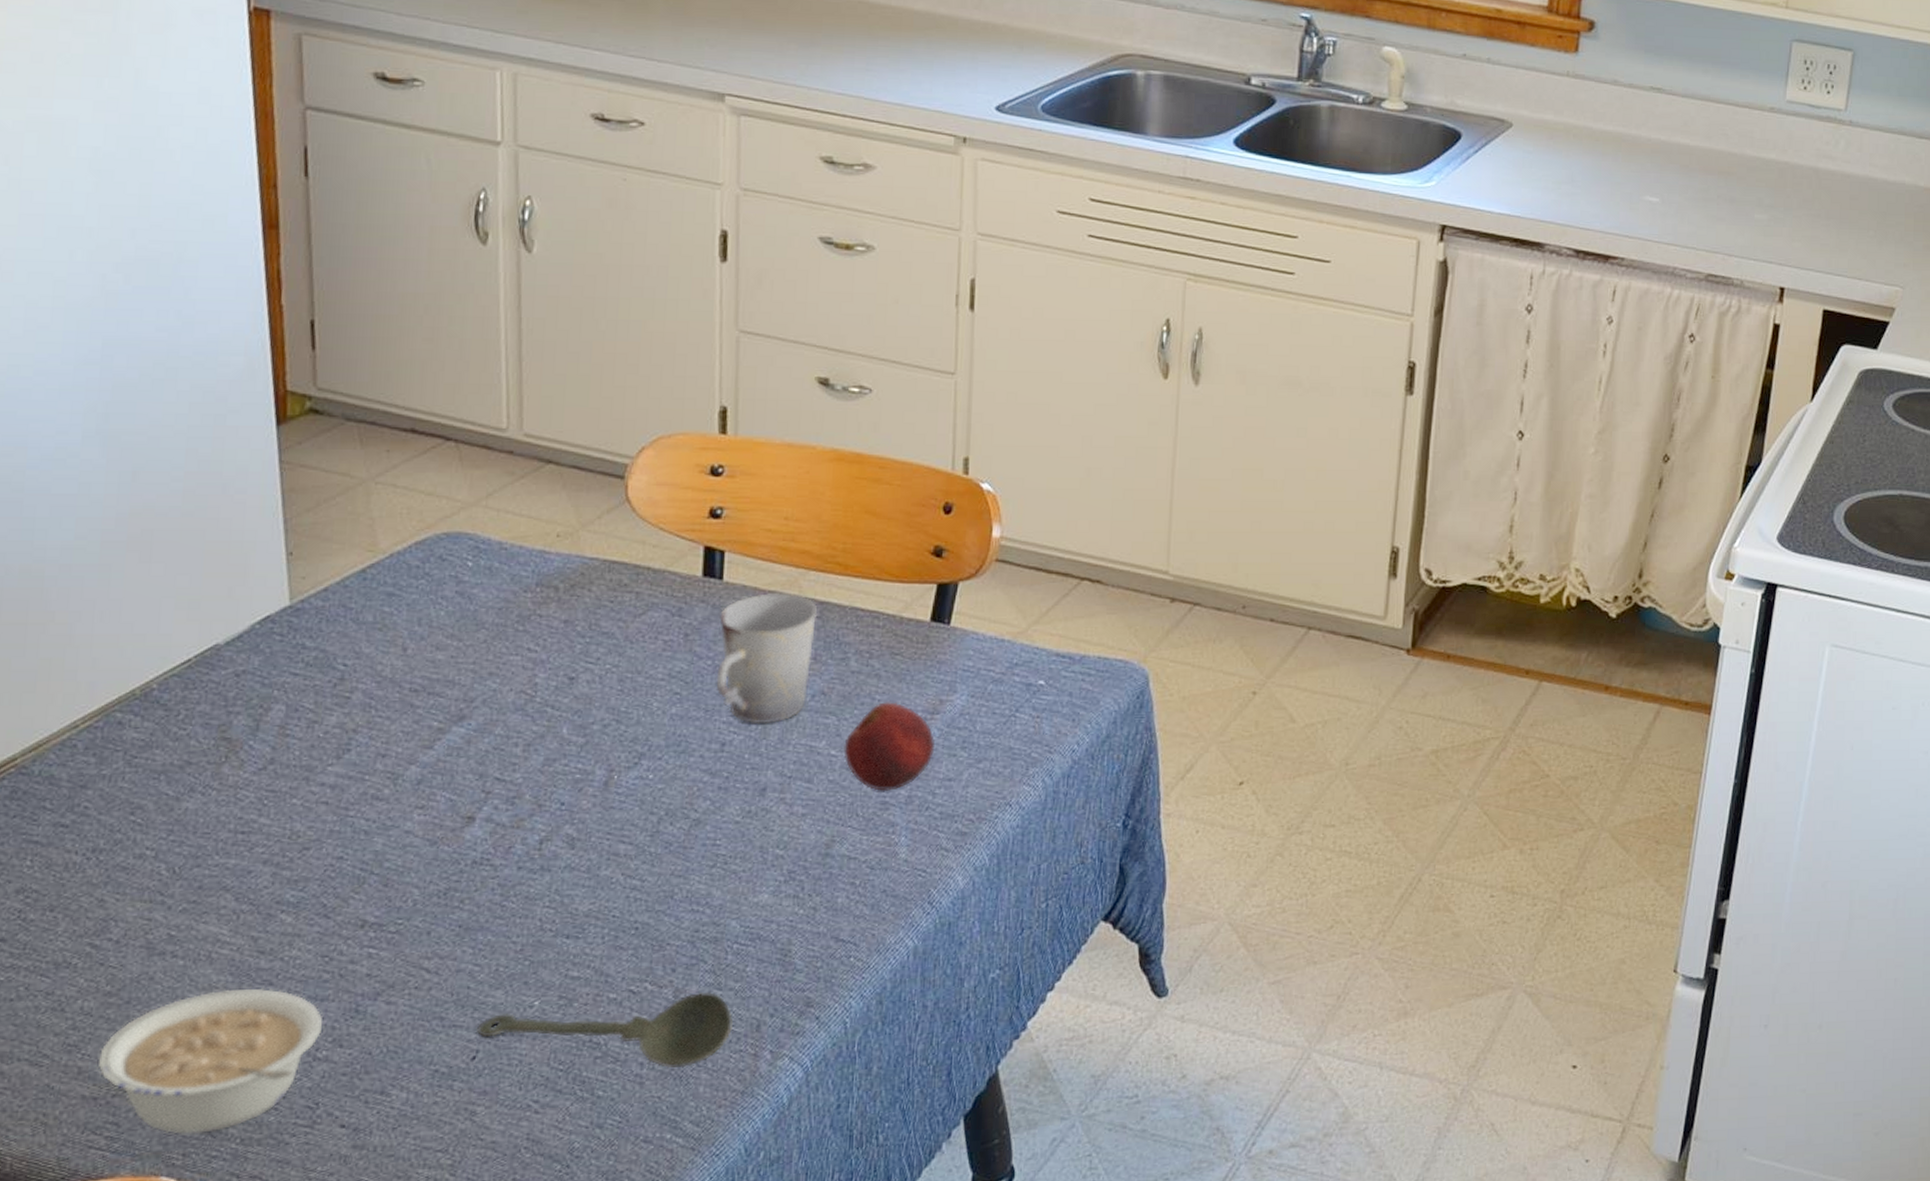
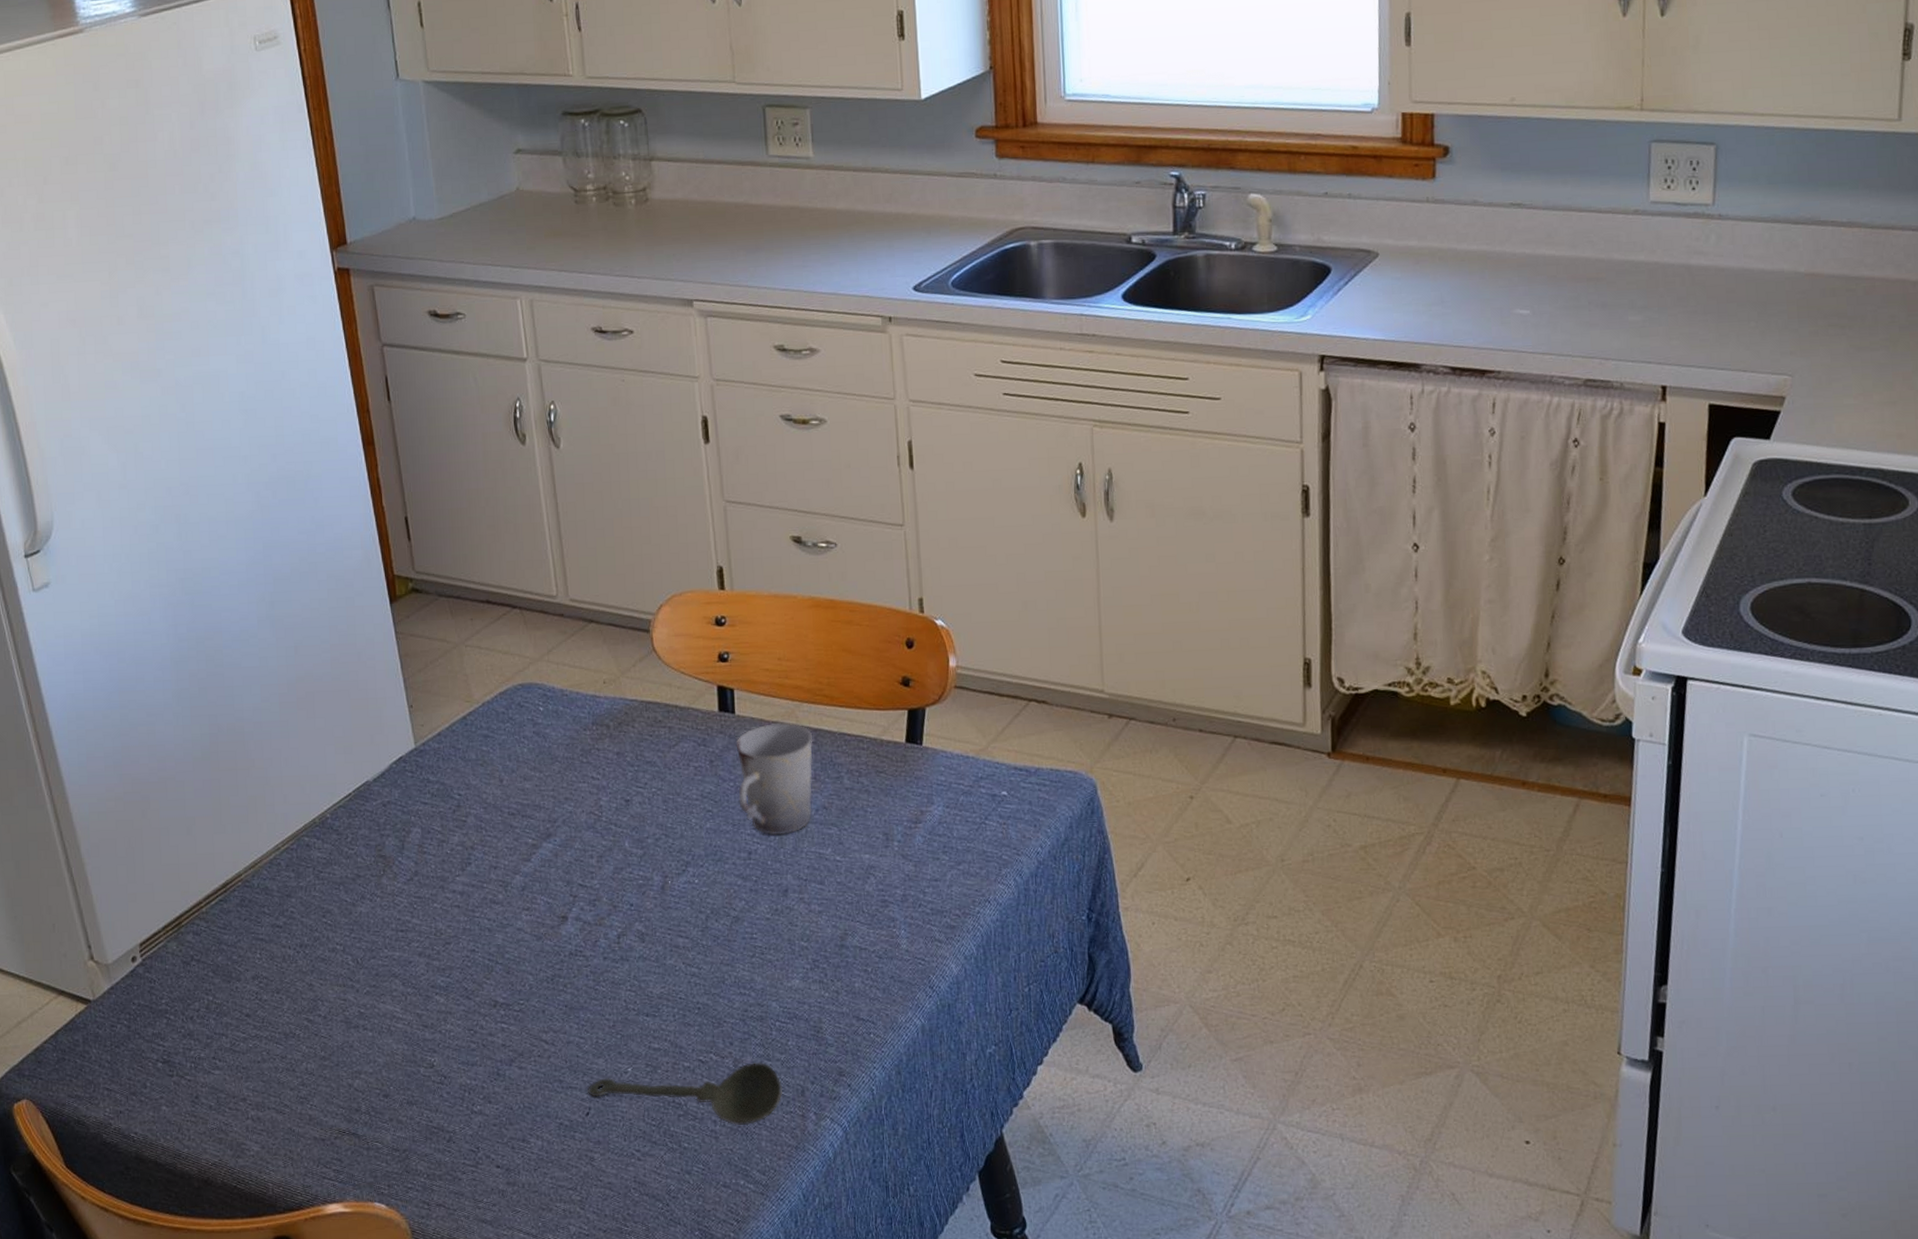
legume: present [97,987,322,1135] -> none [321,1054,475,1170]
apple: present [843,702,936,791] -> none [846,813,921,891]

